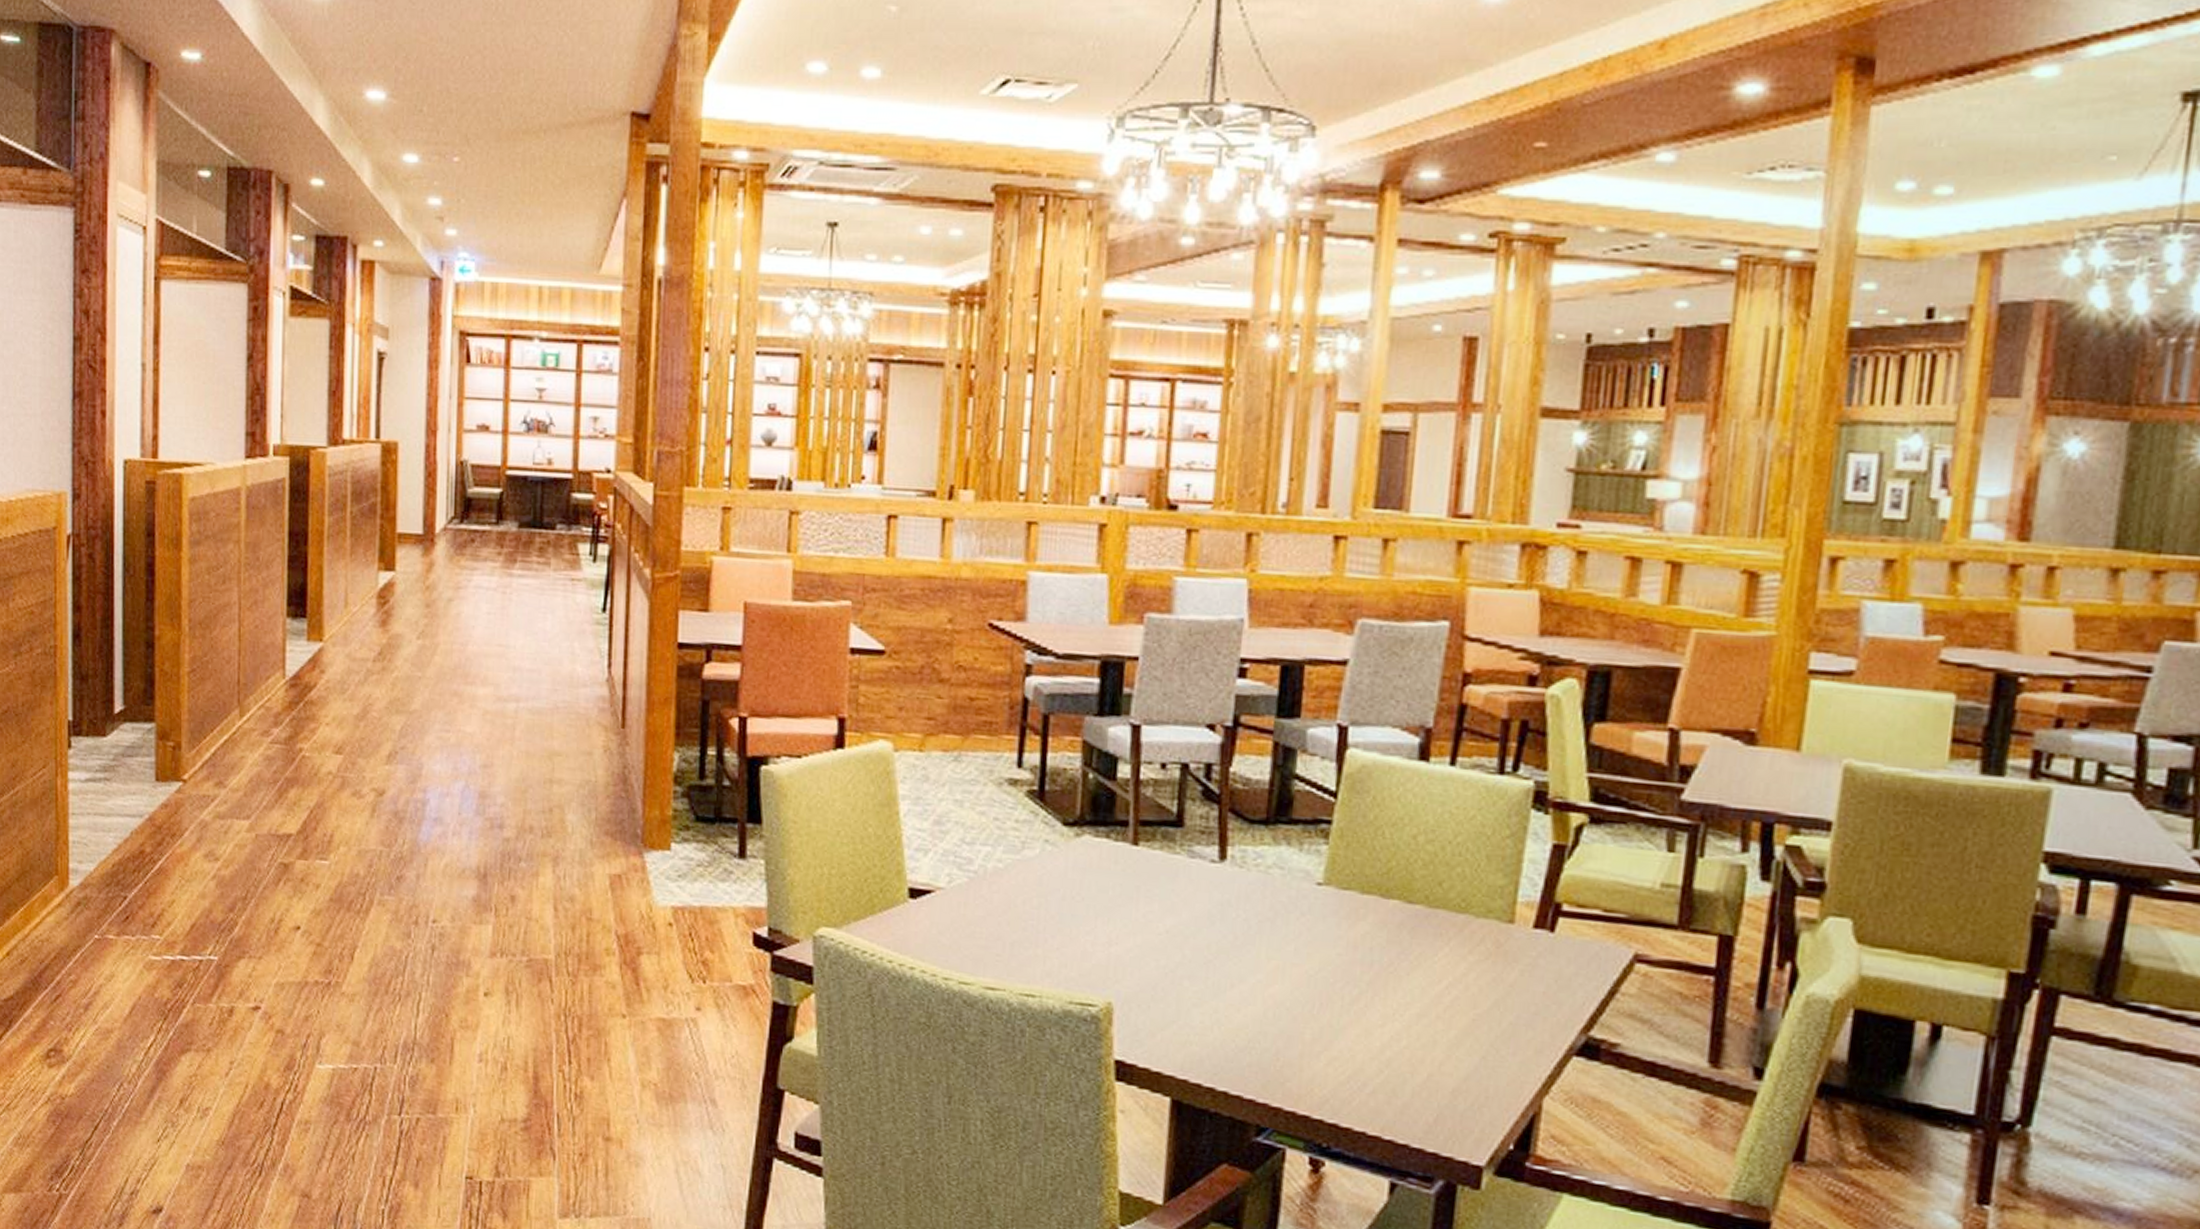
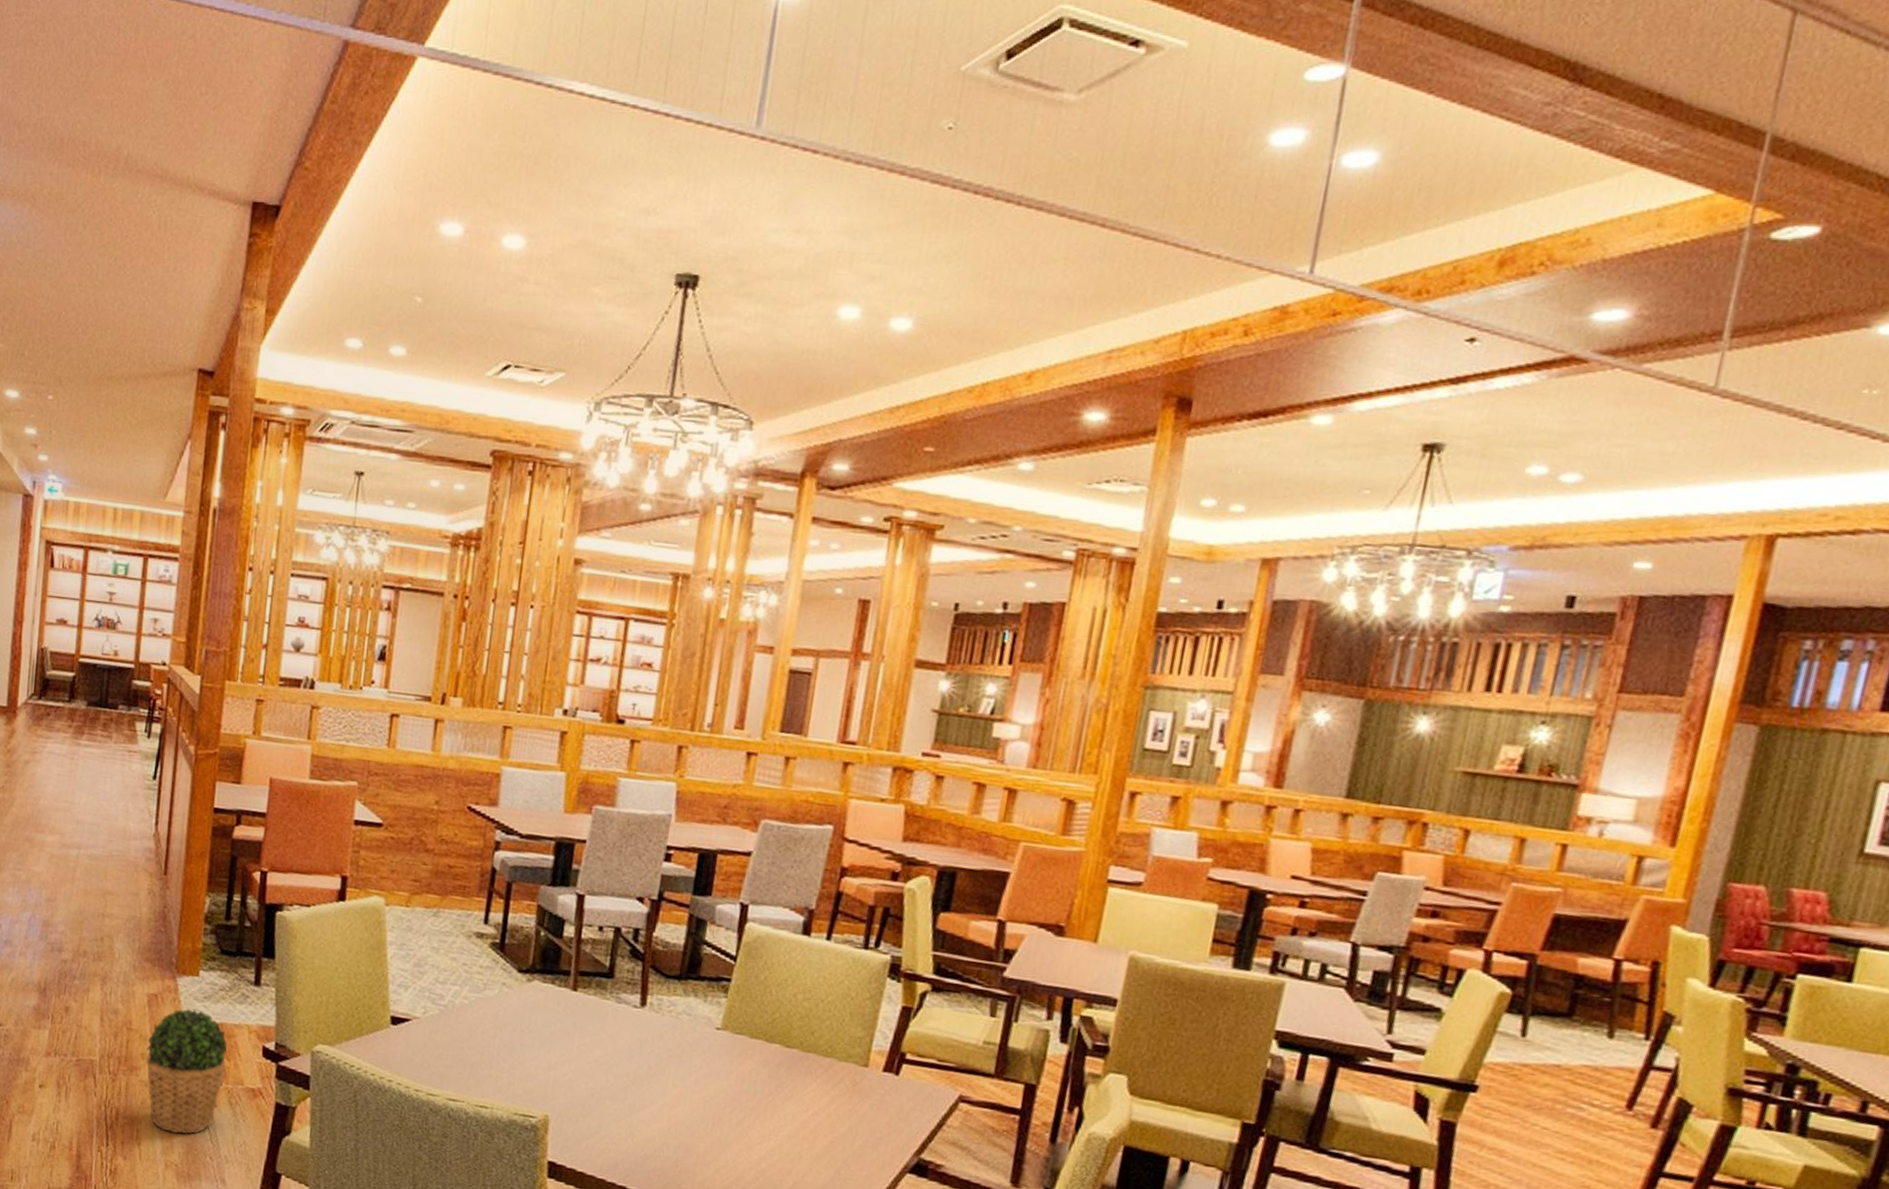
potted plant: none [611,890,710,1046] -> present [146,1008,228,1135]

